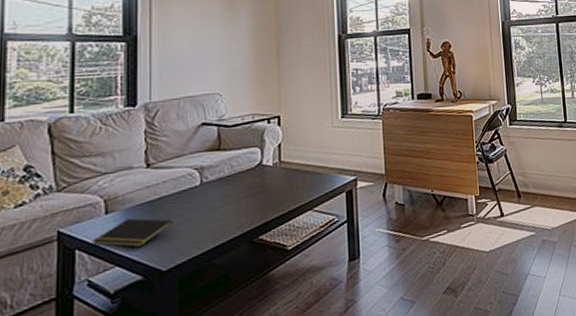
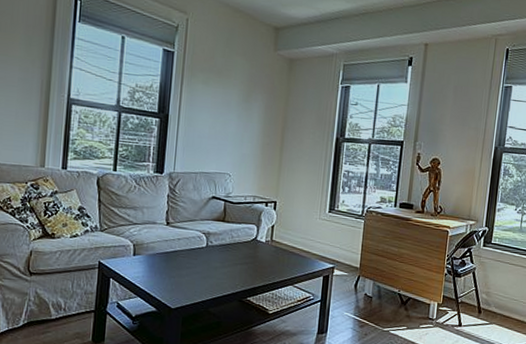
notepad: present [93,218,173,248] -> none [123,262,182,286]

